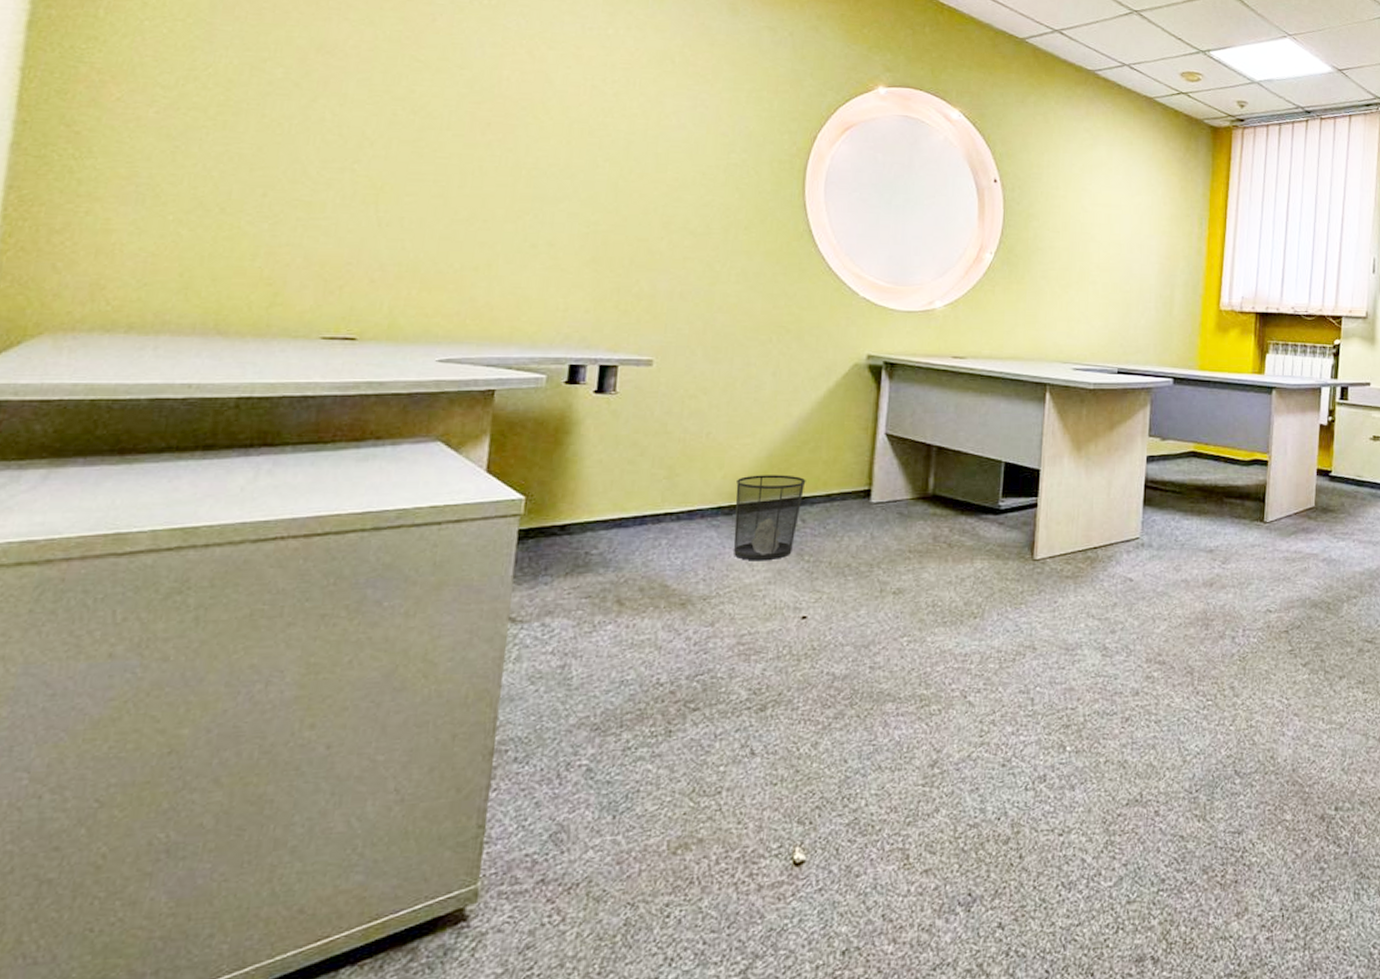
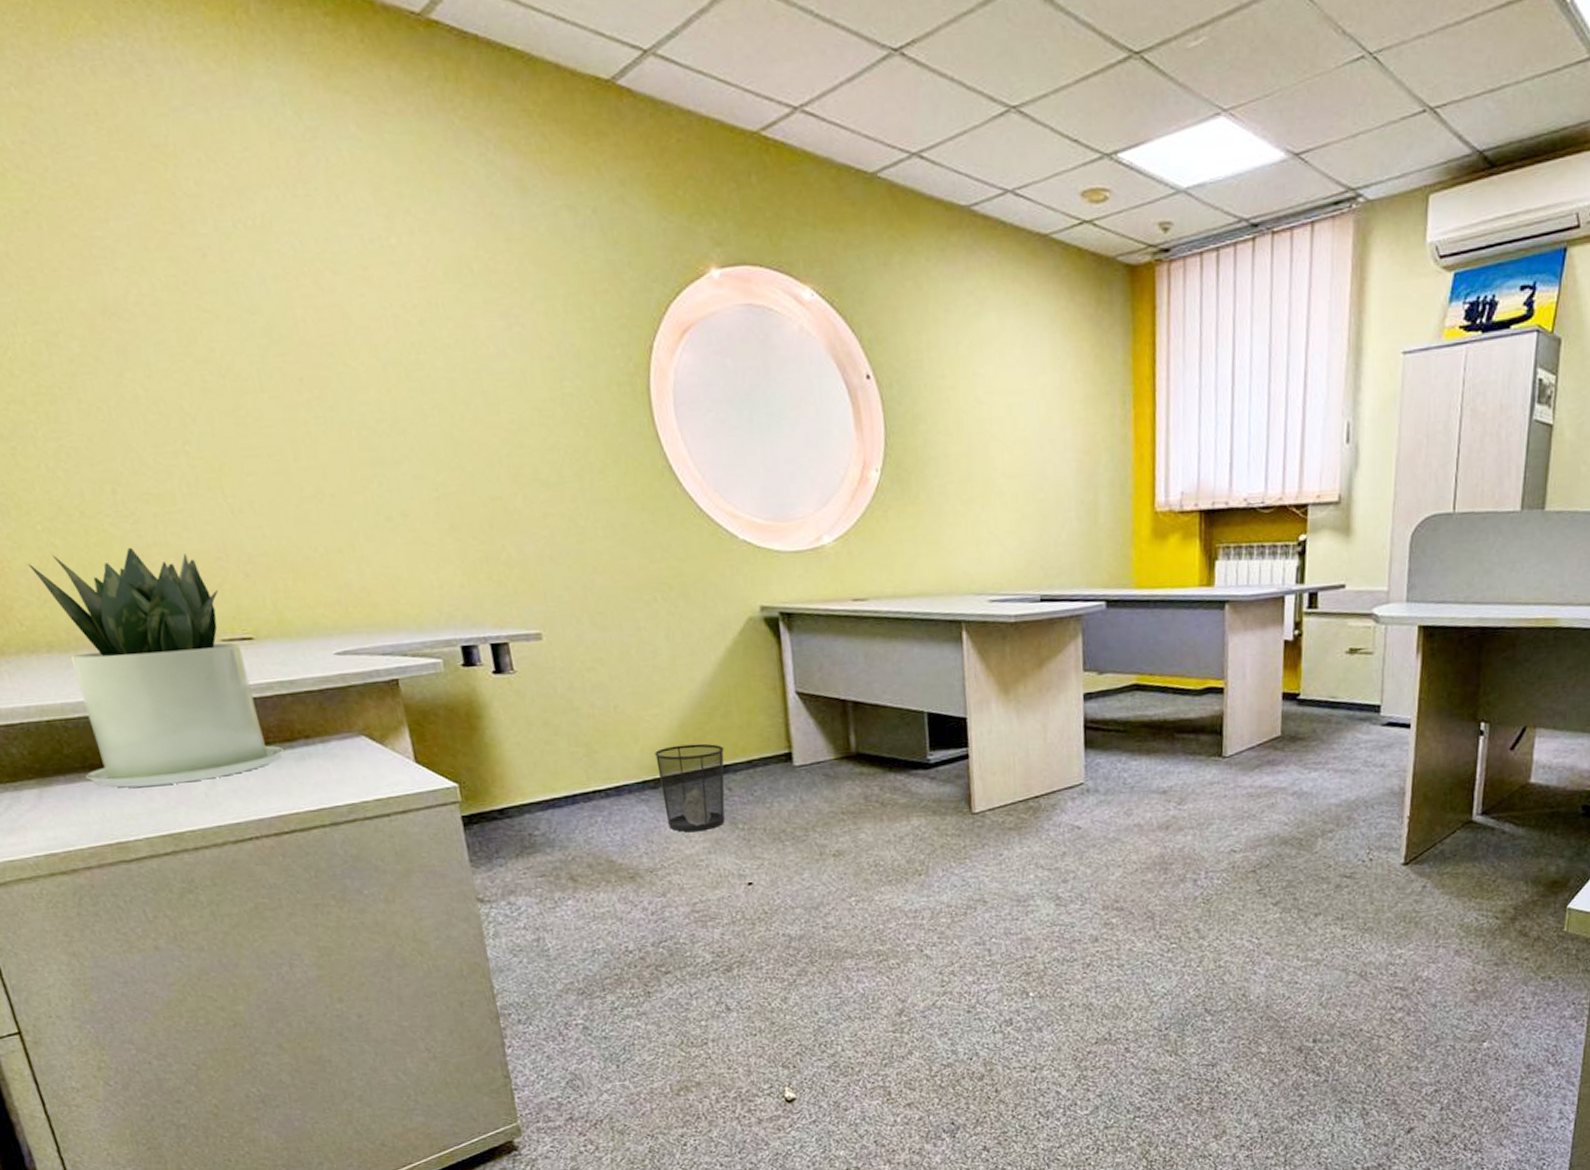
planter: none [108,243,349,475] -> present [28,548,285,788]

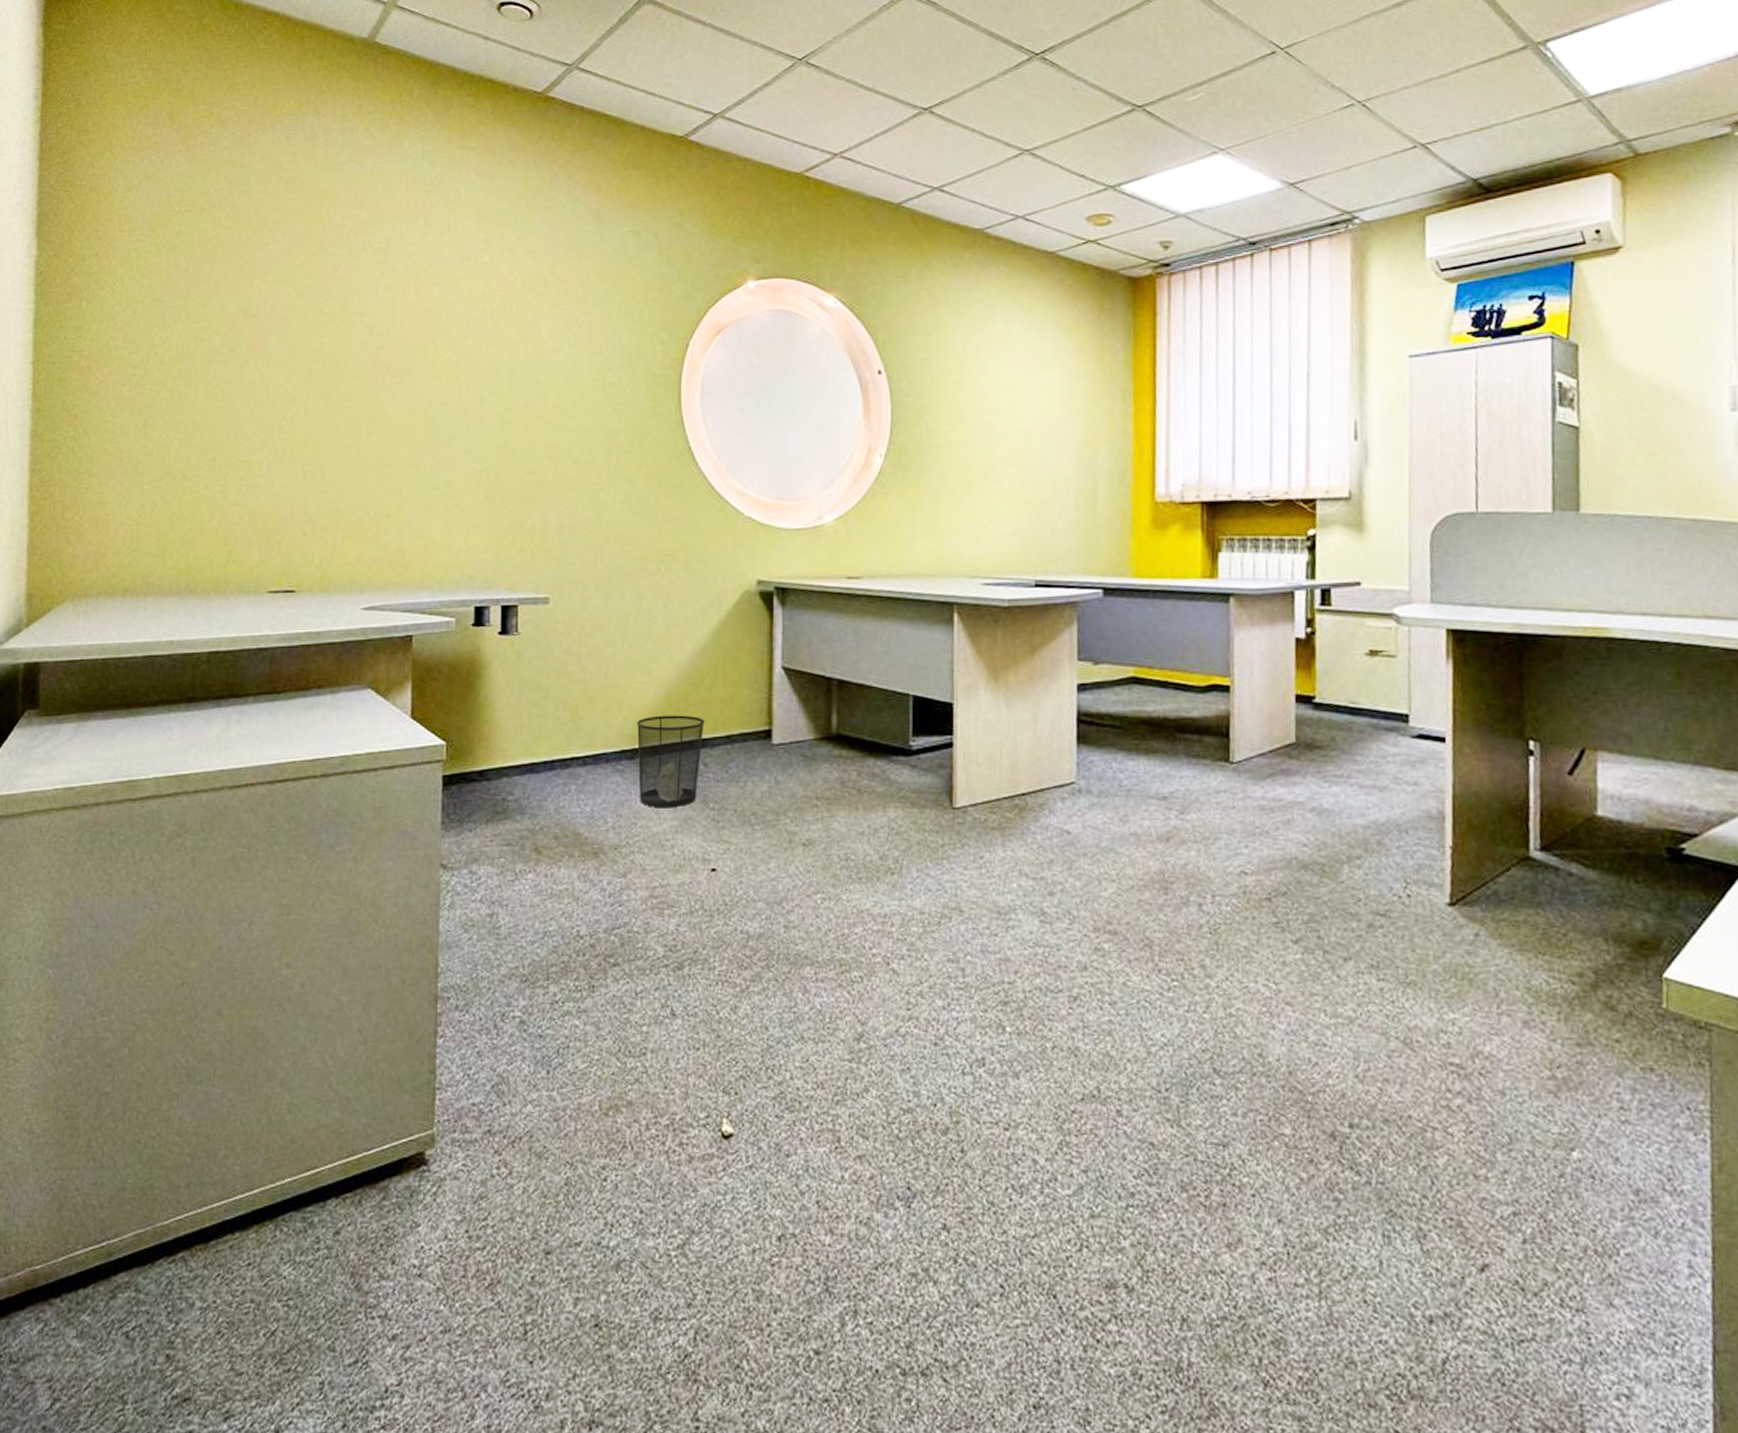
planter: present [28,548,285,788] -> none [119,507,297,727]

